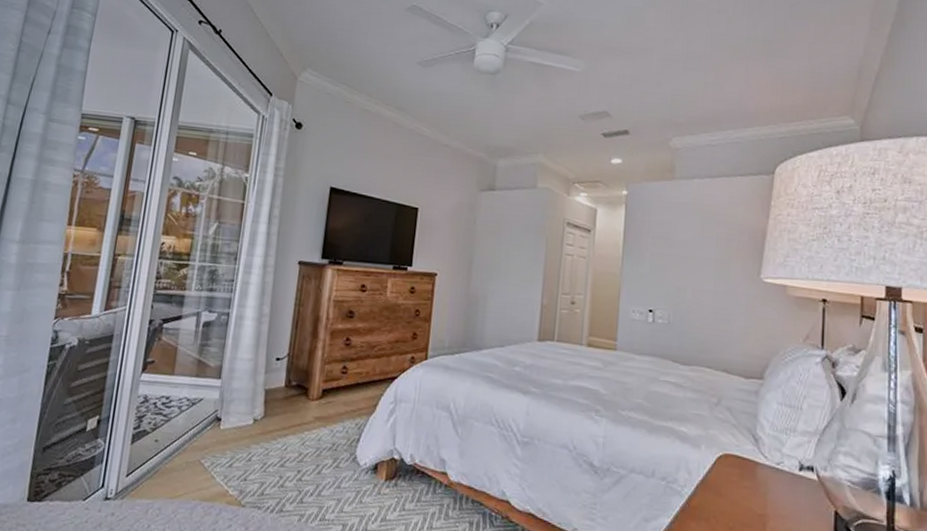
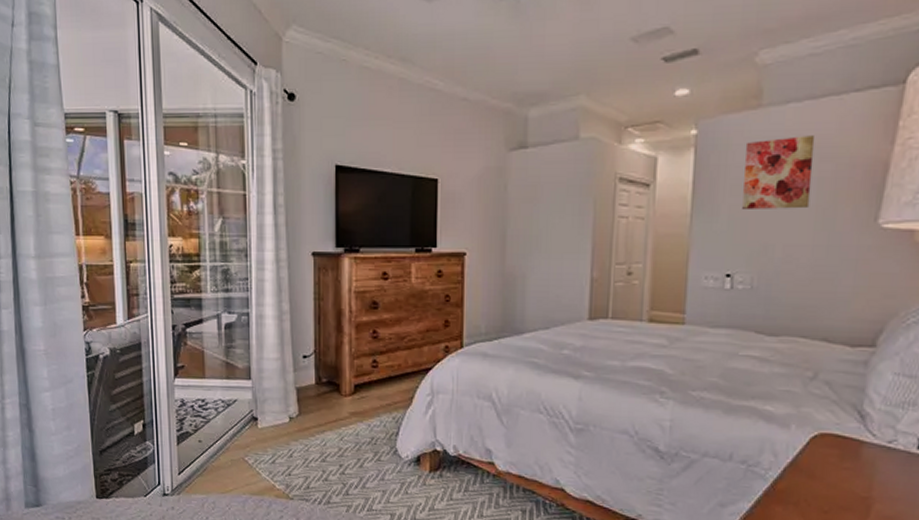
wall art: none [661,204,714,261] -> present [742,135,816,209]

